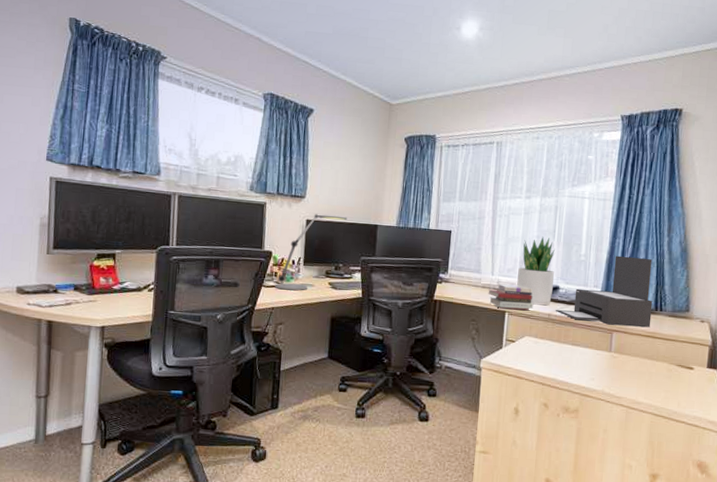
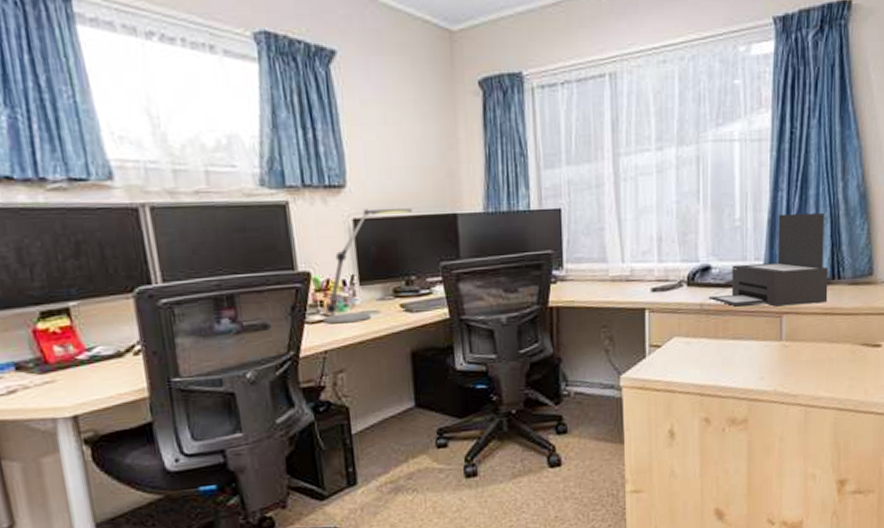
books: present [488,283,534,311] -> none [619,270,681,306]
planter: present [517,236,555,306] -> none [656,200,703,295]

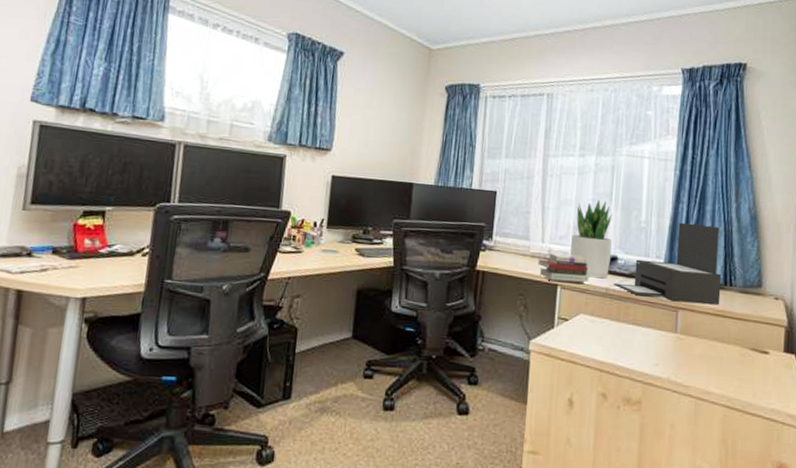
desk lamp: present [323,207,413,324] -> none [292,169,379,258]
books: none [619,270,681,306] -> present [537,252,589,285]
planter: none [656,200,703,295] -> present [570,199,612,279]

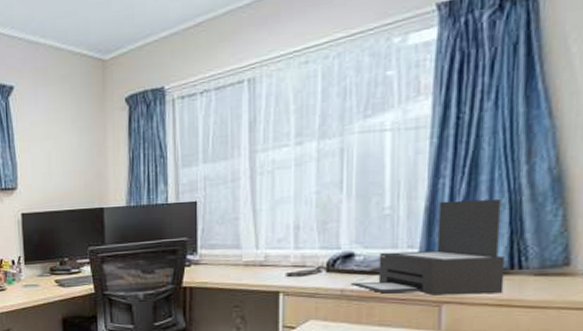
books: present [537,252,589,285] -> none [253,257,319,289]
planter: present [570,199,612,279] -> none [292,191,345,280]

